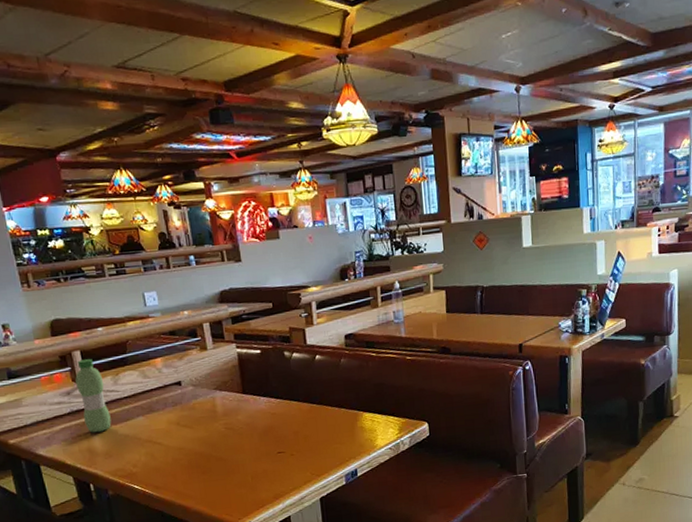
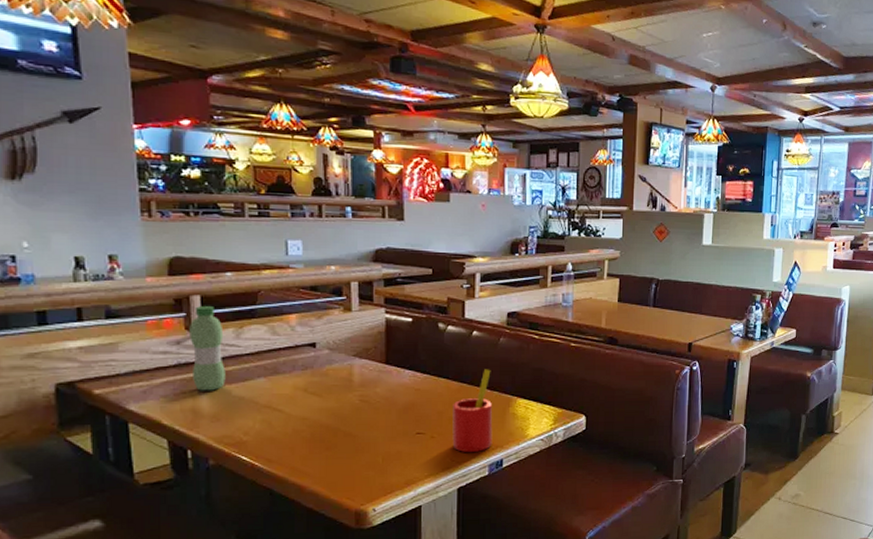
straw: none [306,389,346,467] -> present [452,369,493,453]

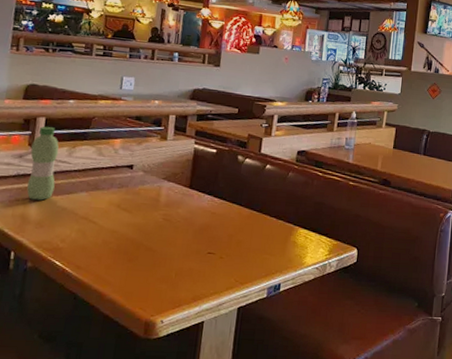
straw: present [452,369,493,453] -> none [238,199,279,276]

